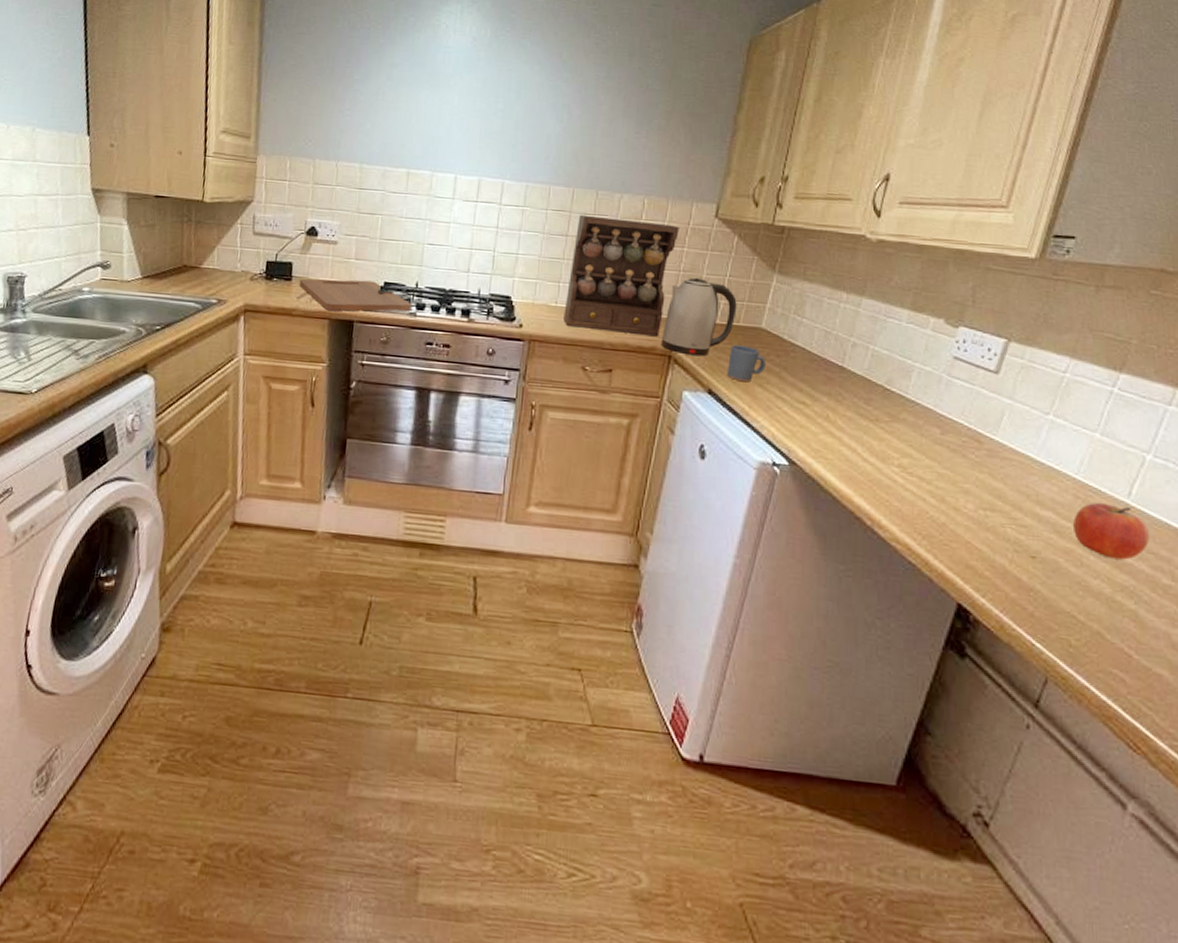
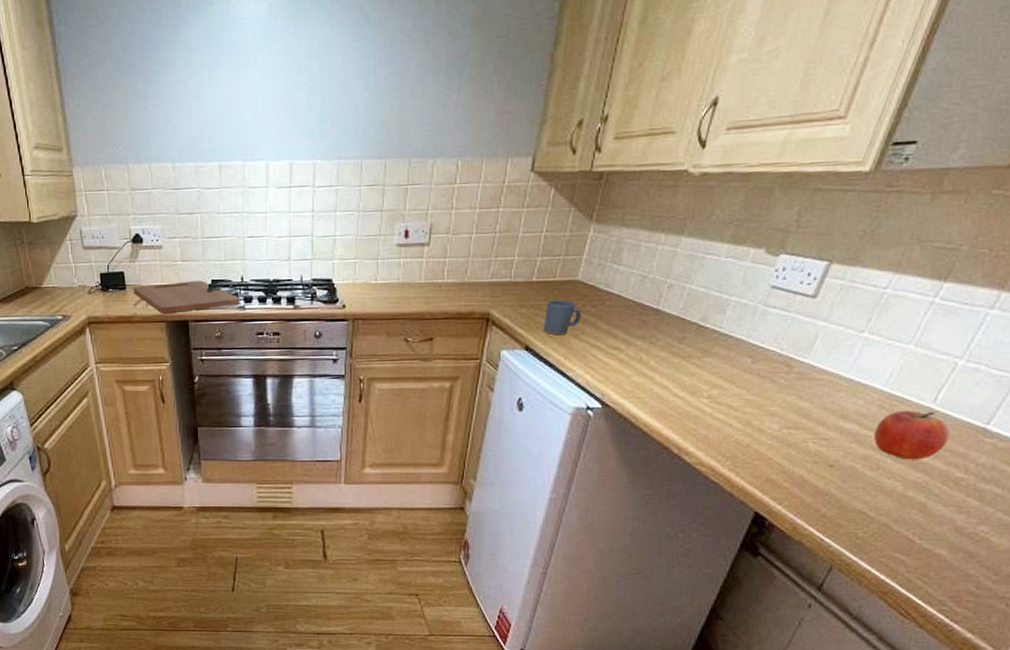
spice rack: present [563,214,679,337] -> none [384,185,495,302]
kettle: present [660,277,737,356] -> none [478,237,553,316]

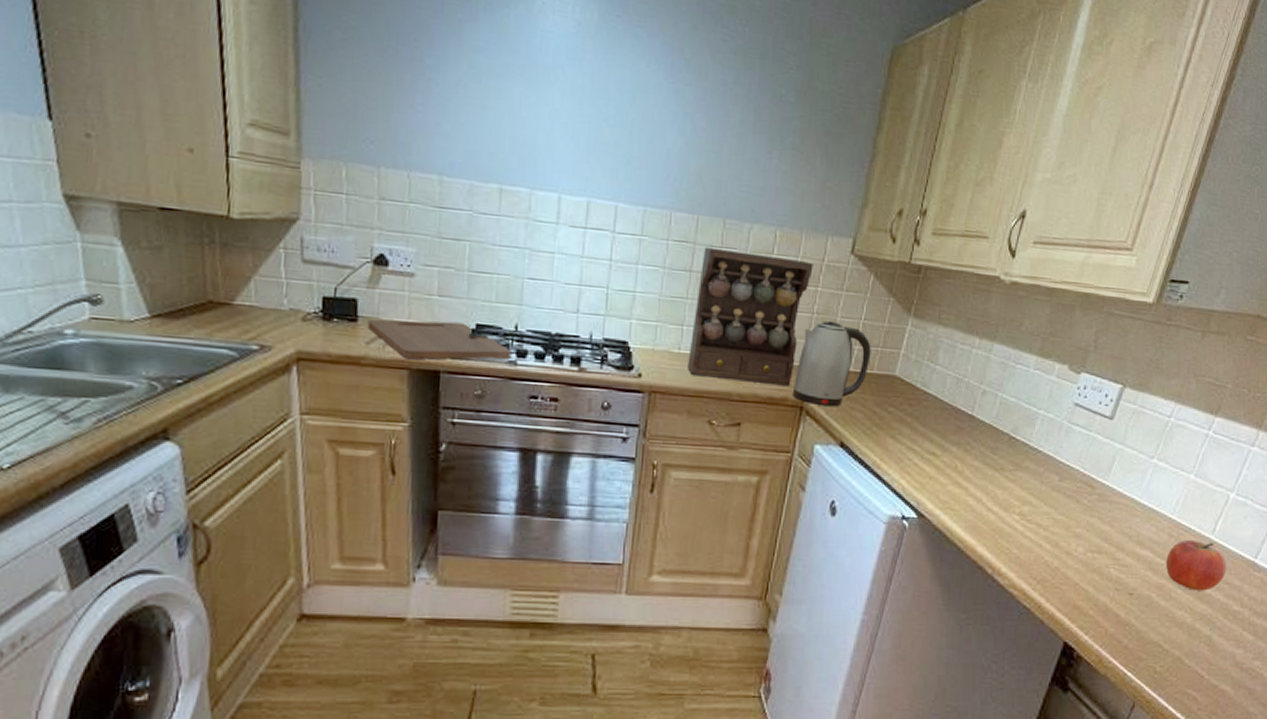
spice rack: none [384,185,495,302] -> present [688,246,814,386]
kettle: none [478,237,553,316] -> present [792,320,871,407]
mug: present [543,300,581,335] -> none [859,394,898,434]

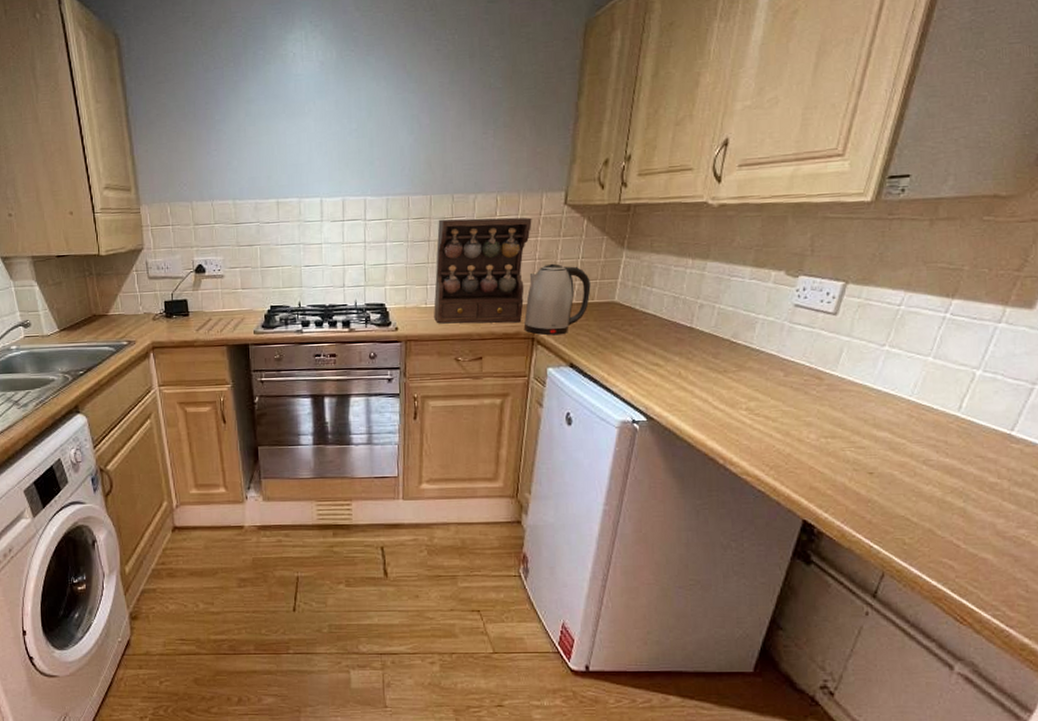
cutting board: present [367,319,511,360] -> none [196,306,298,338]
fruit: present [1165,539,1227,591] -> none [906,418,978,466]

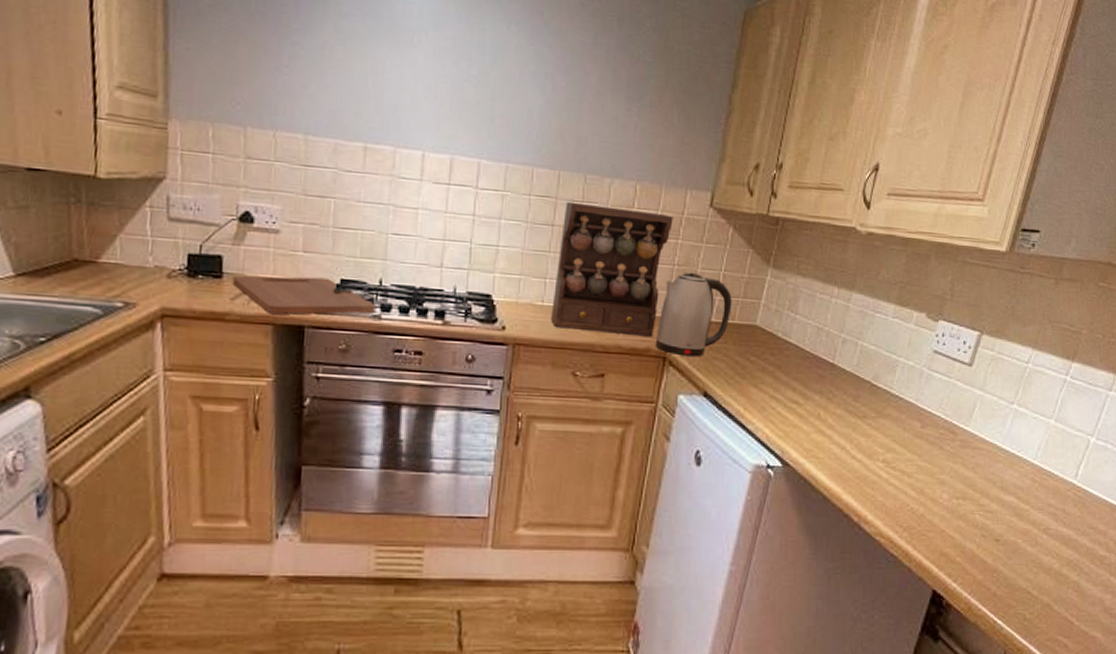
cutting board: none [196,306,298,338] -> present [232,275,375,315]

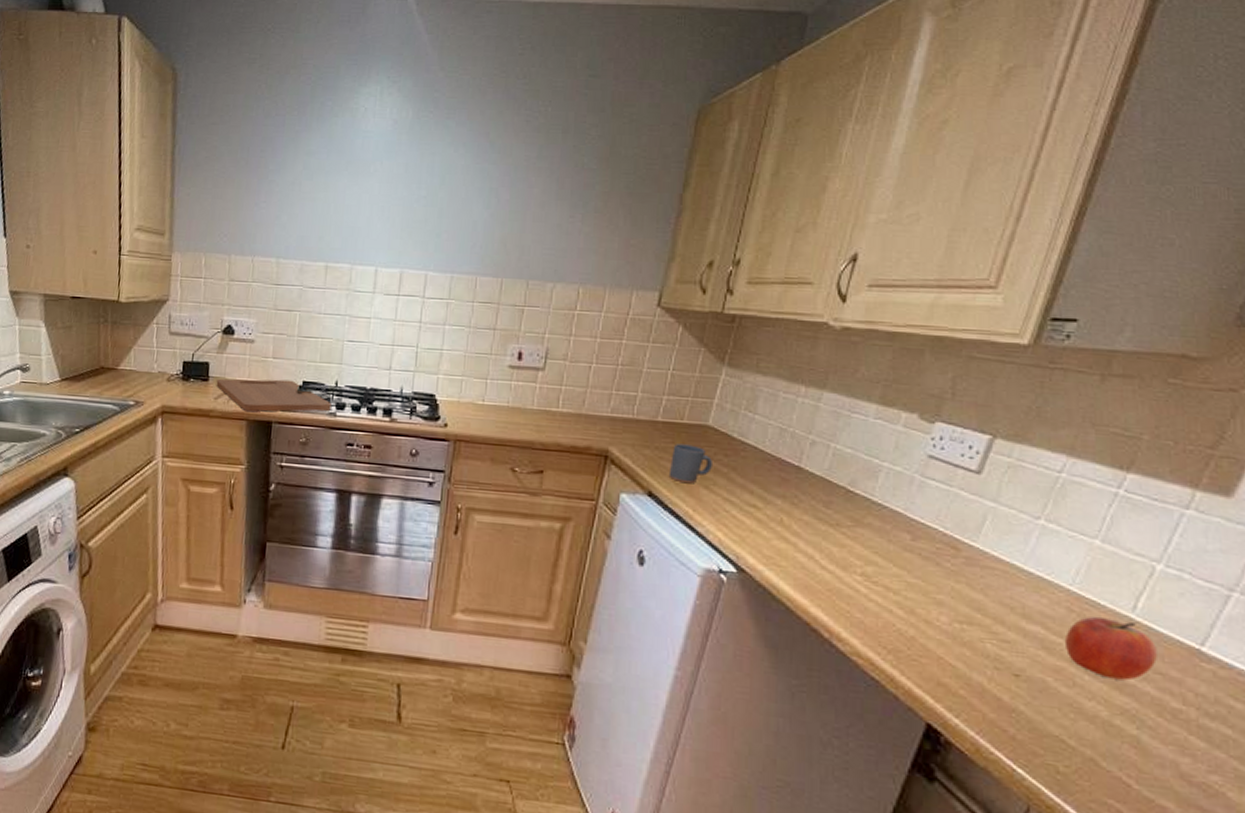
spice rack: present [551,201,673,337] -> none [491,306,618,436]
kettle: present [655,272,732,357] -> none [596,371,681,456]
mug: none [722,344,760,383] -> present [668,444,712,484]
fruit: none [1030,484,1091,536] -> present [1064,616,1157,681]

